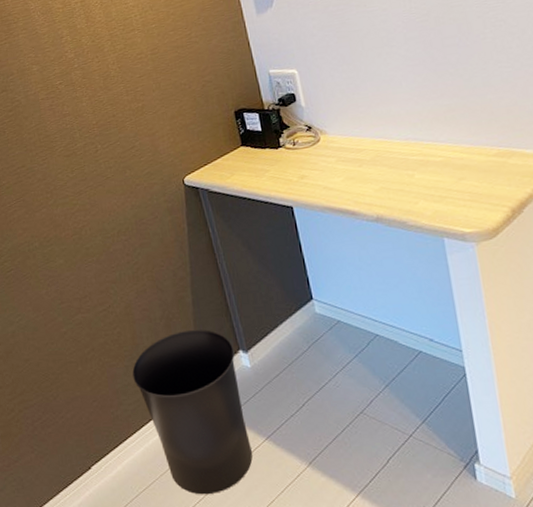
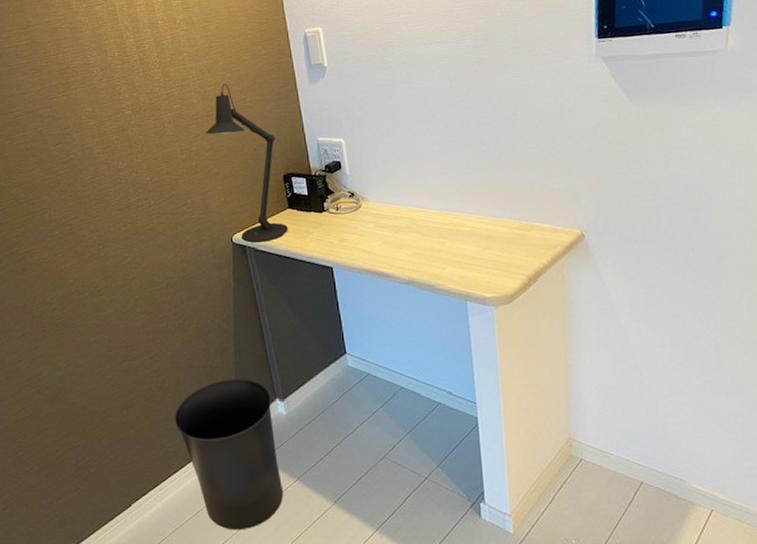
desk lamp: none [150,20,243,184] -> present [205,83,288,243]

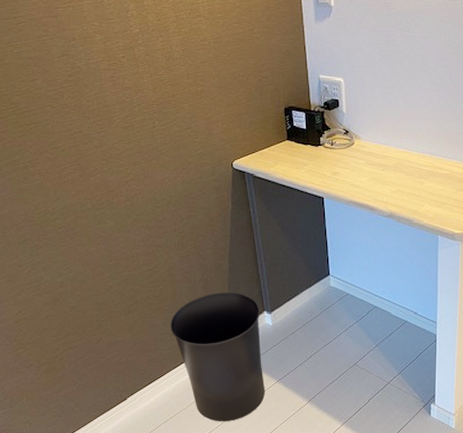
desk lamp: present [205,83,288,243] -> none [212,12,285,169]

